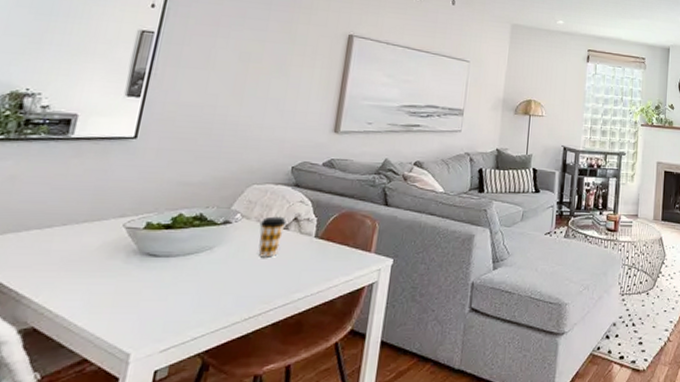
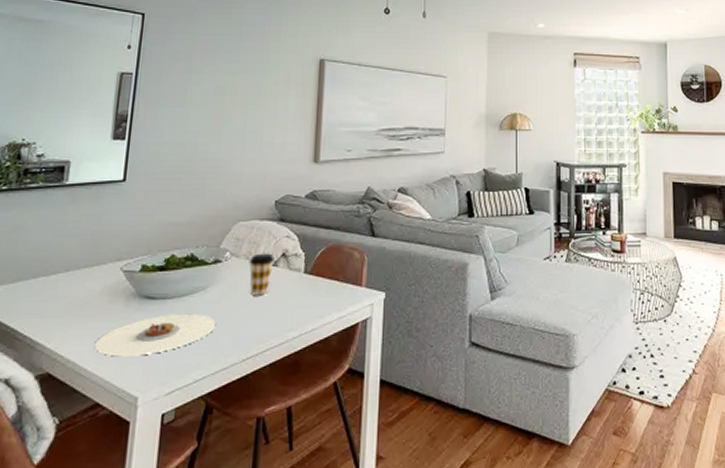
plate: none [87,272,221,313] -> present [94,313,217,357]

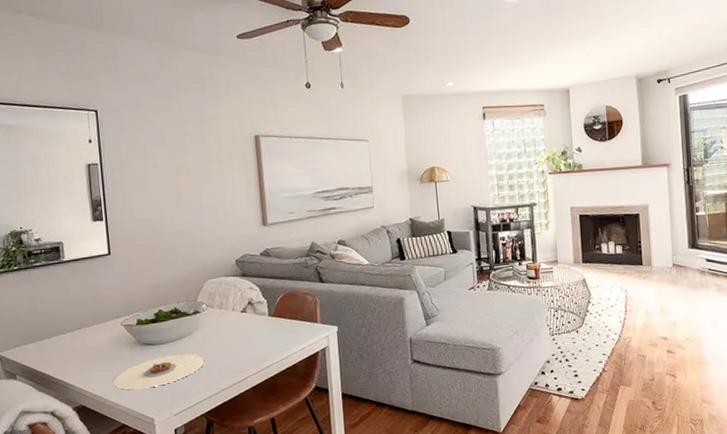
coffee cup: present [249,253,275,296] -> none [222,302,243,337]

